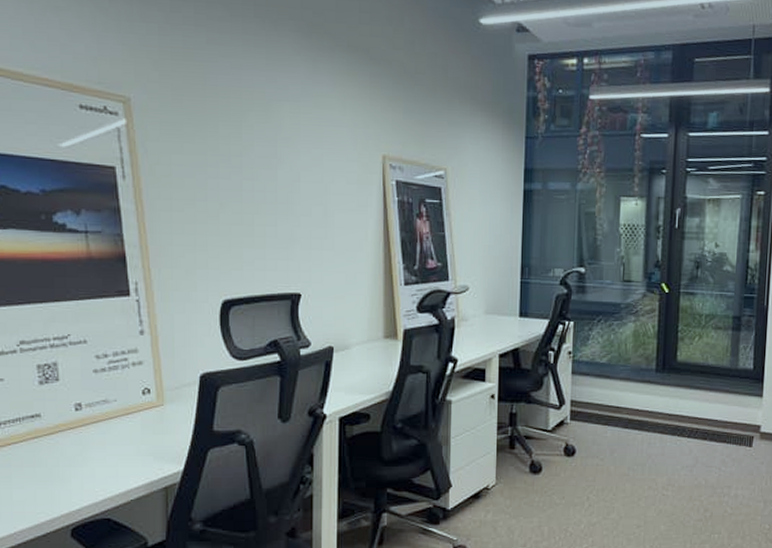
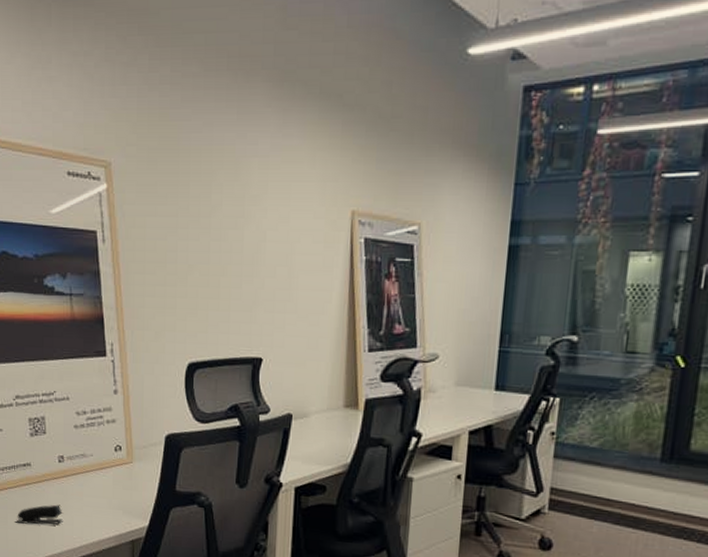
stapler: none [23,456,83,481] -> present [16,504,64,525]

